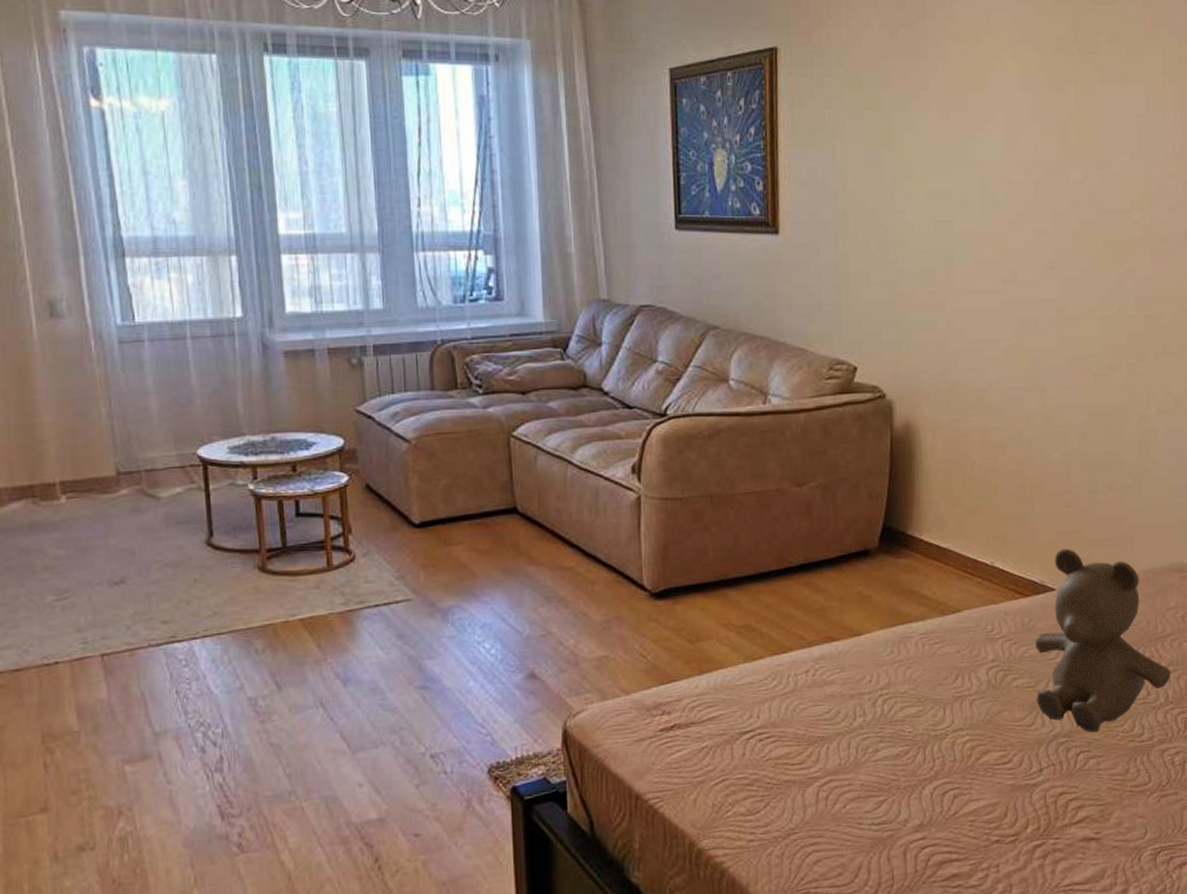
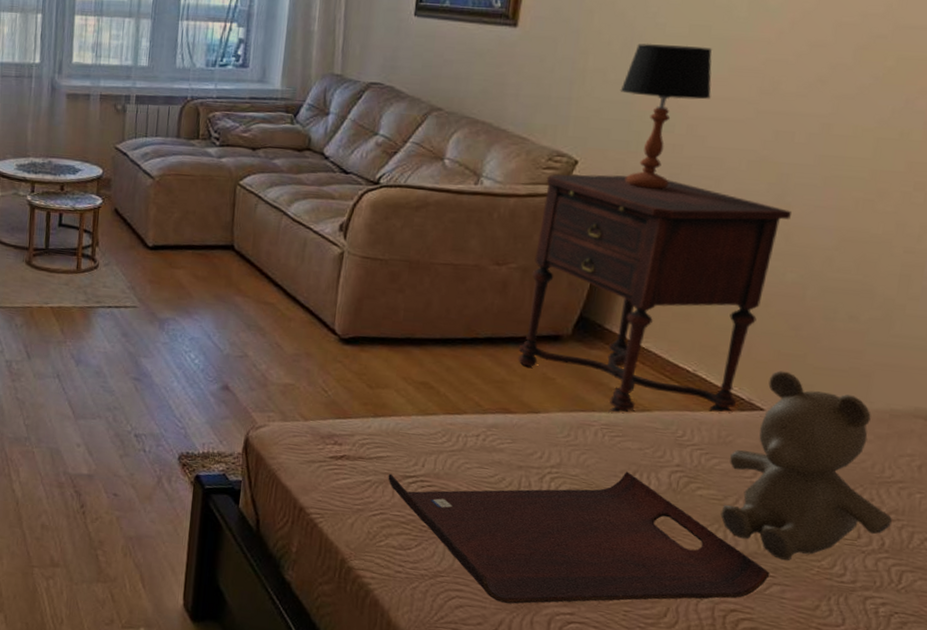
serving tray: none [724,677,1086,845] -> present [388,471,770,604]
side table: none [831,376,1047,621] -> present [518,173,792,414]
table lamp: none [883,241,963,388] -> present [620,43,712,190]

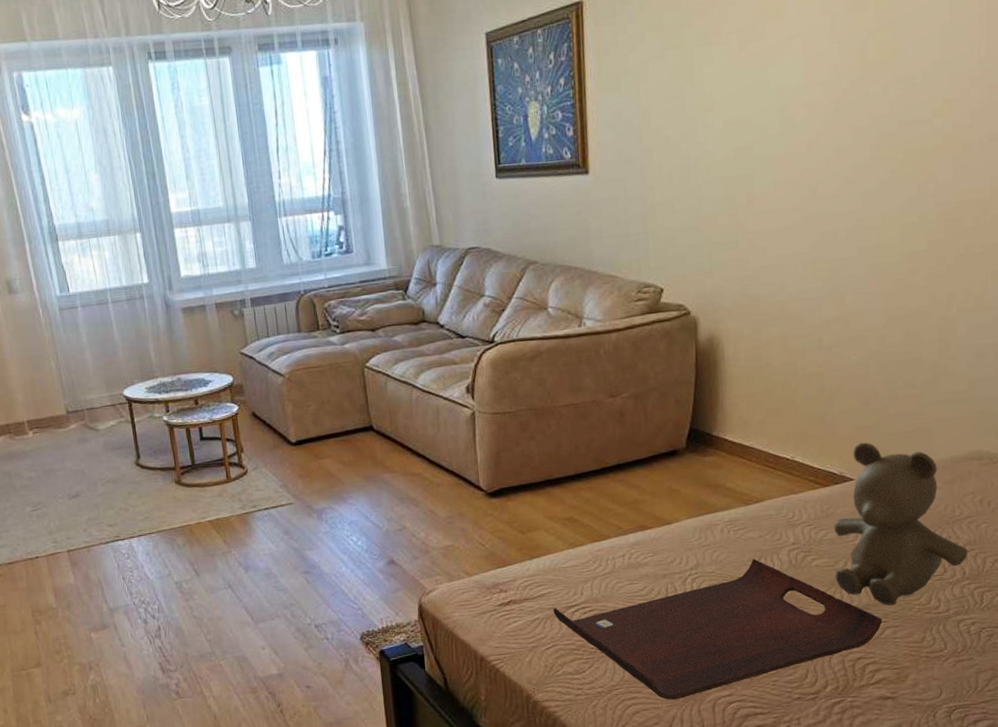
side table: present [518,173,792,414] -> none [639,291,846,511]
table lamp: present [620,43,712,190] -> none [687,166,763,304]

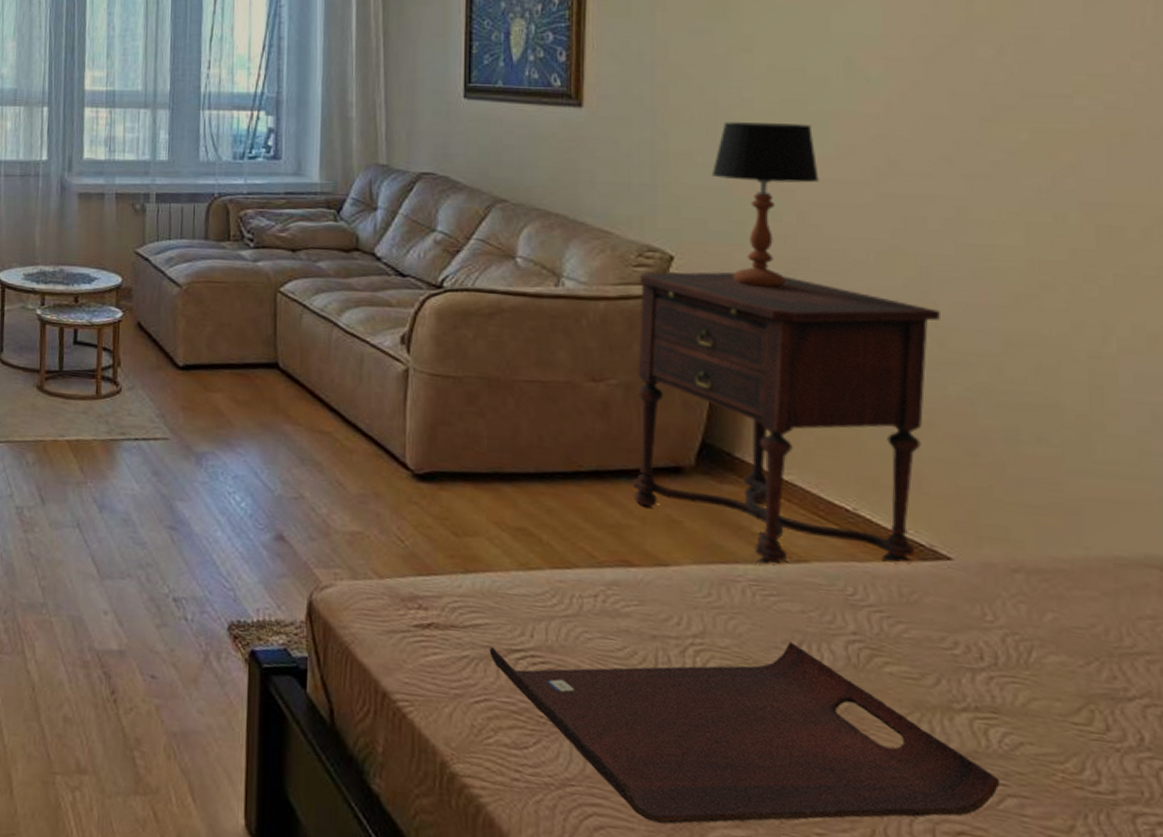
side table: none [639,291,846,511] -> present [633,271,940,567]
table lamp: none [687,166,763,304] -> present [711,122,819,289]
teddy bear: present [834,442,967,605] -> none [920,508,1147,762]

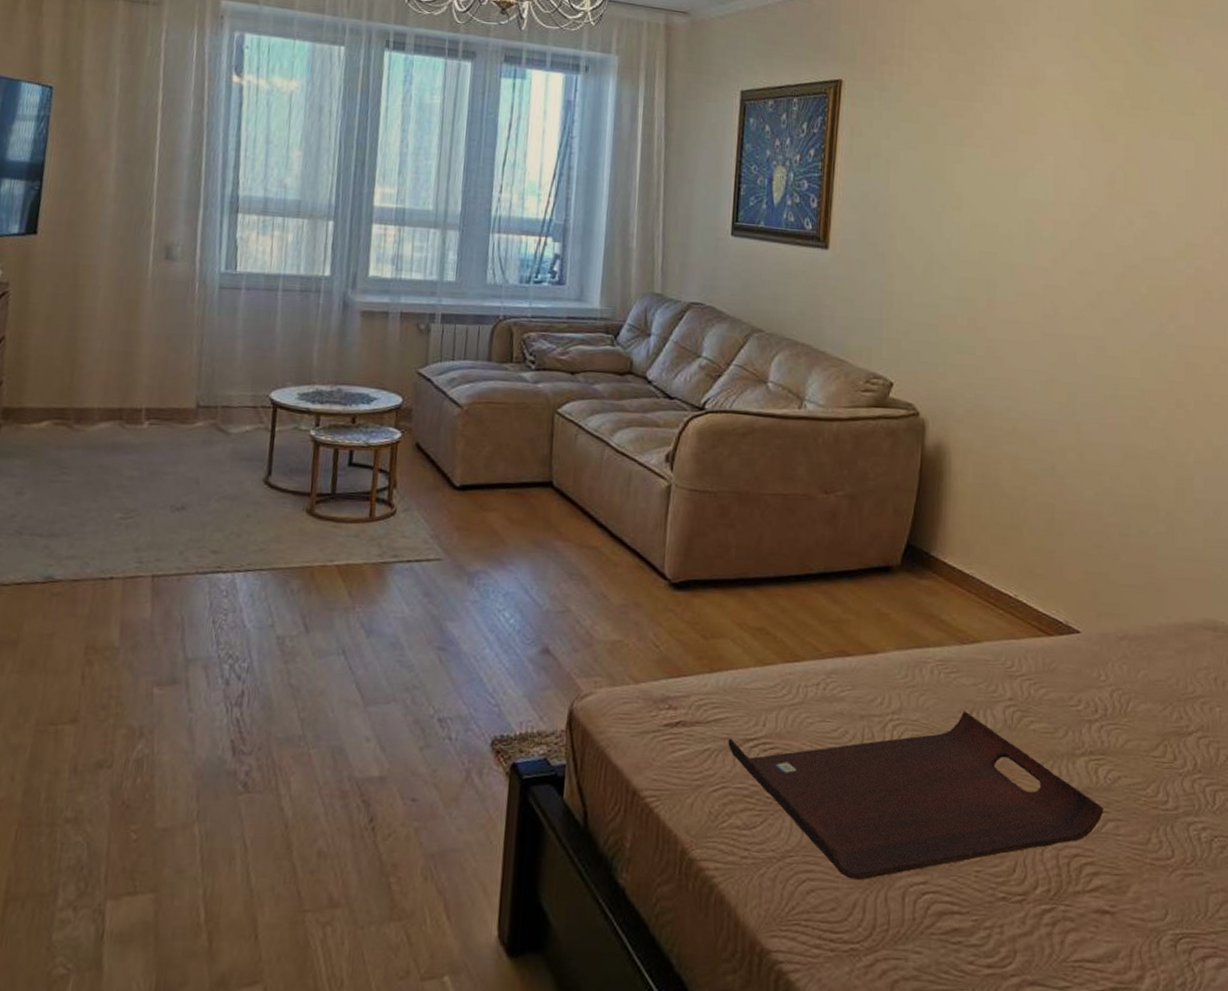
side table: present [633,271,940,567] -> none [852,396,1081,648]
table lamp: present [711,122,819,289] -> none [925,268,1003,411]

